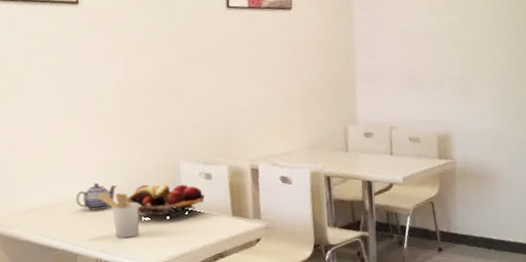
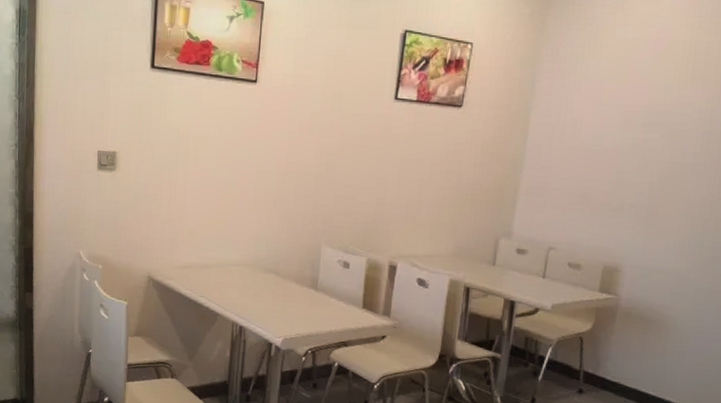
teapot: present [75,182,117,211] -> none [224,252,261,278]
utensil holder: present [98,192,140,239] -> none [243,262,278,309]
fruit basket: present [126,184,205,217] -> none [268,262,340,298]

